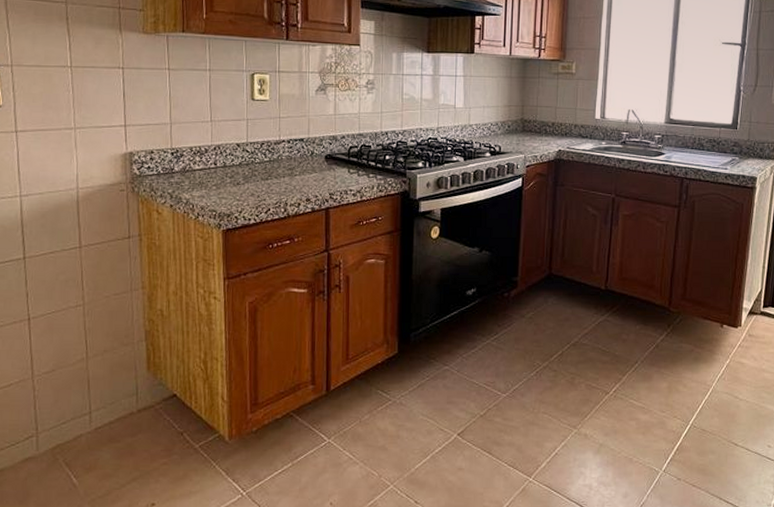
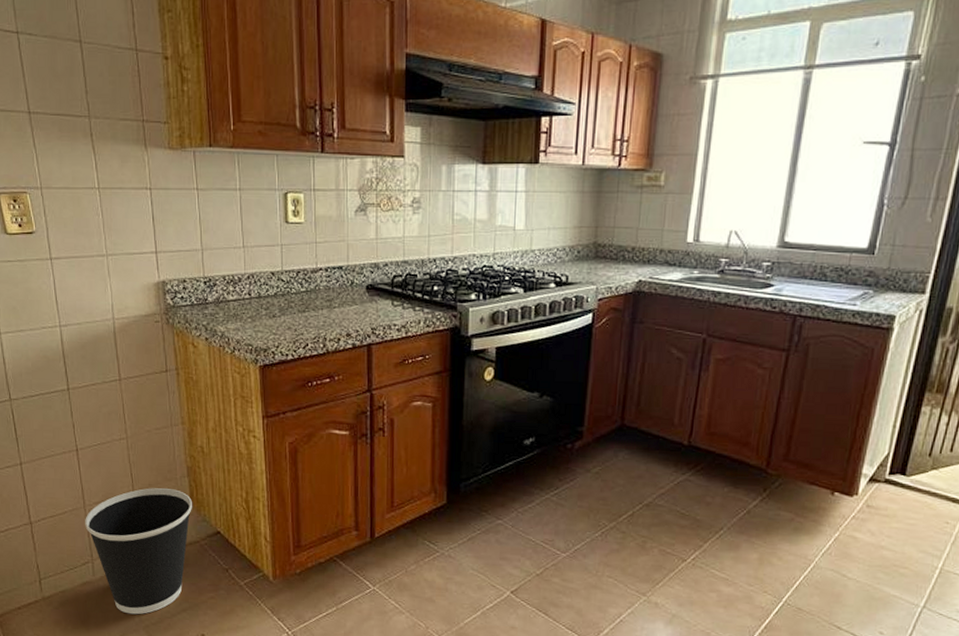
wastebasket: none [32,354,149,489] -> present [85,488,192,615]

